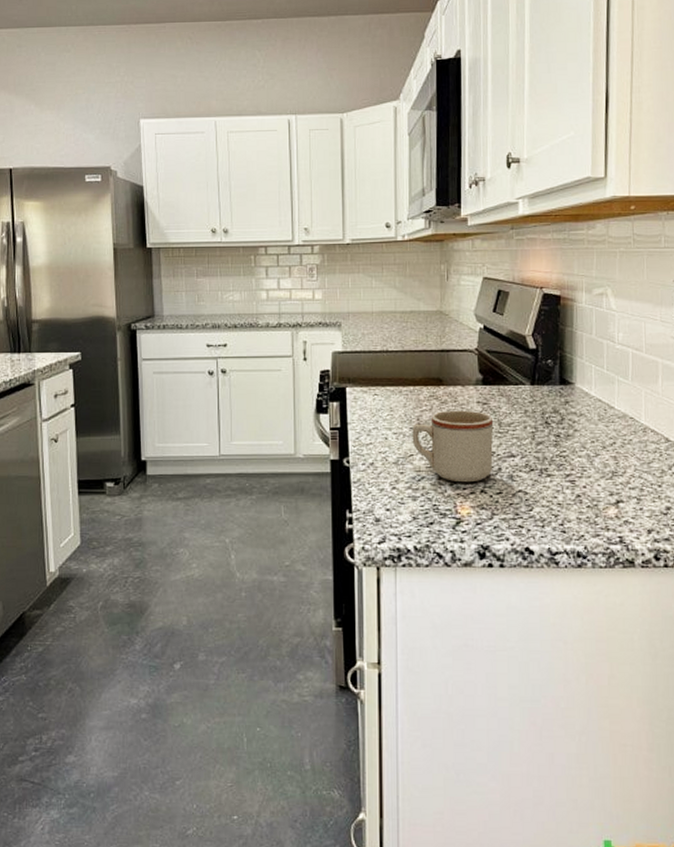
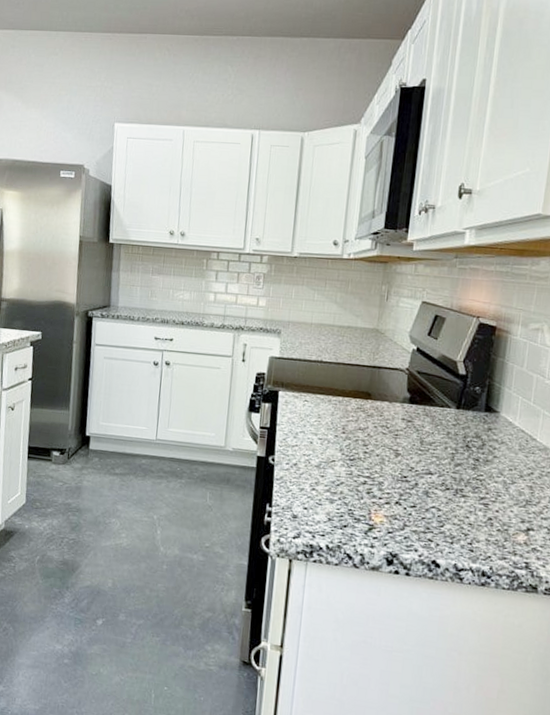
mug: present [412,410,494,483] -> none [335,423,416,493]

